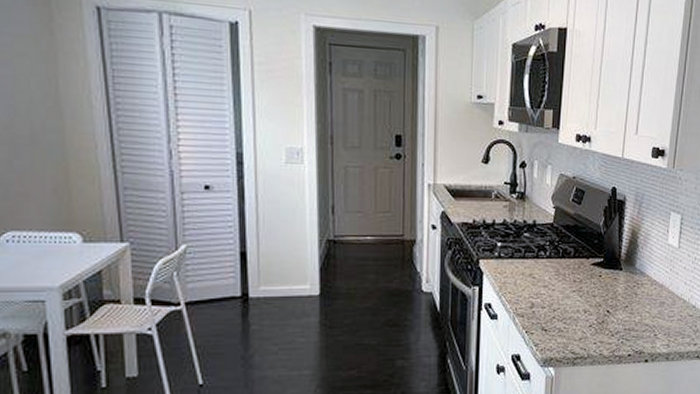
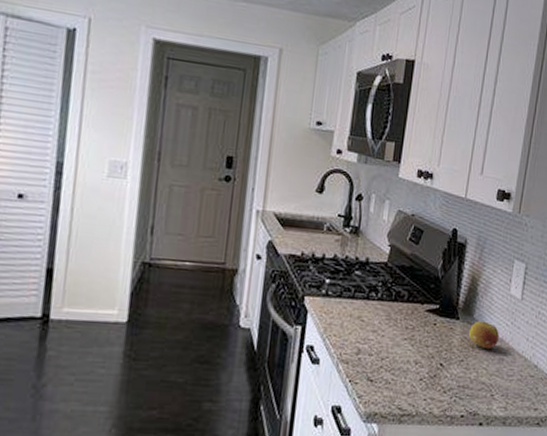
fruit: none [632,270,660,294] -> present [469,321,500,348]

